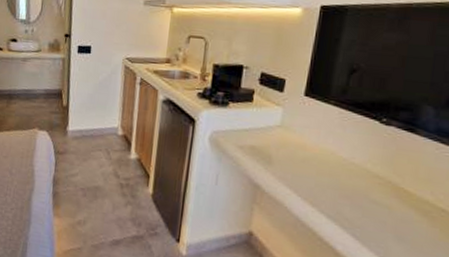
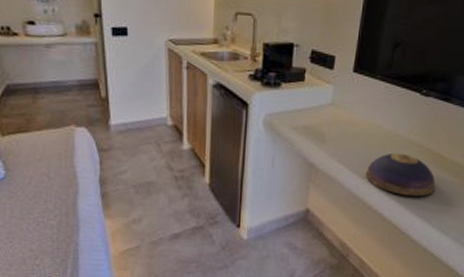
decorative bowl: none [315,182,399,234] -> present [365,152,435,197]

